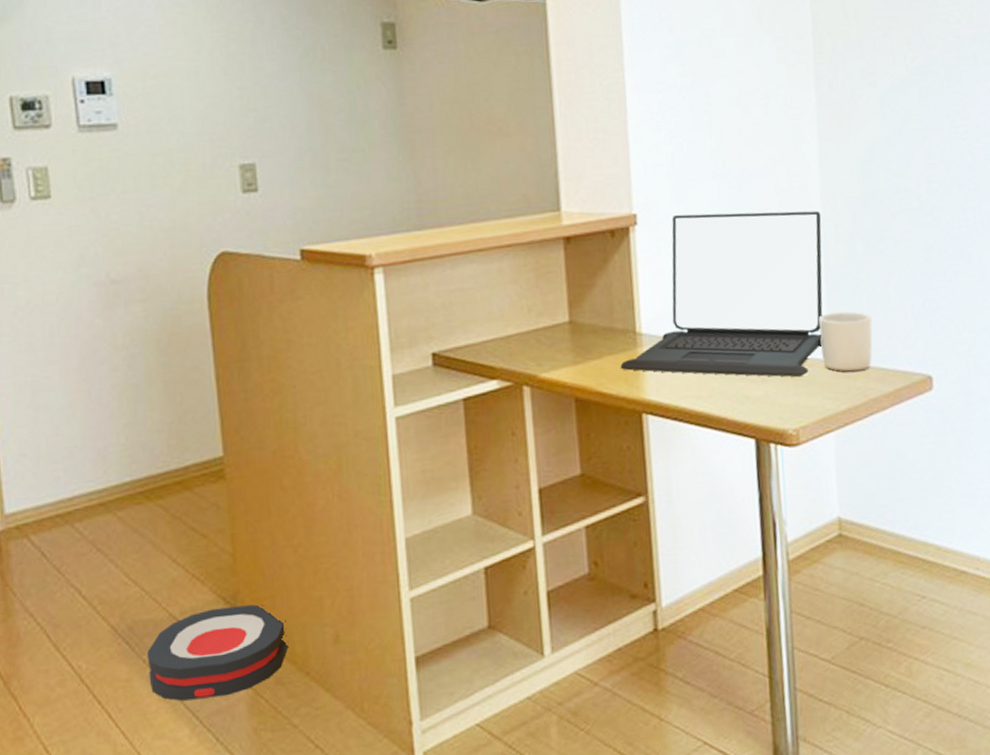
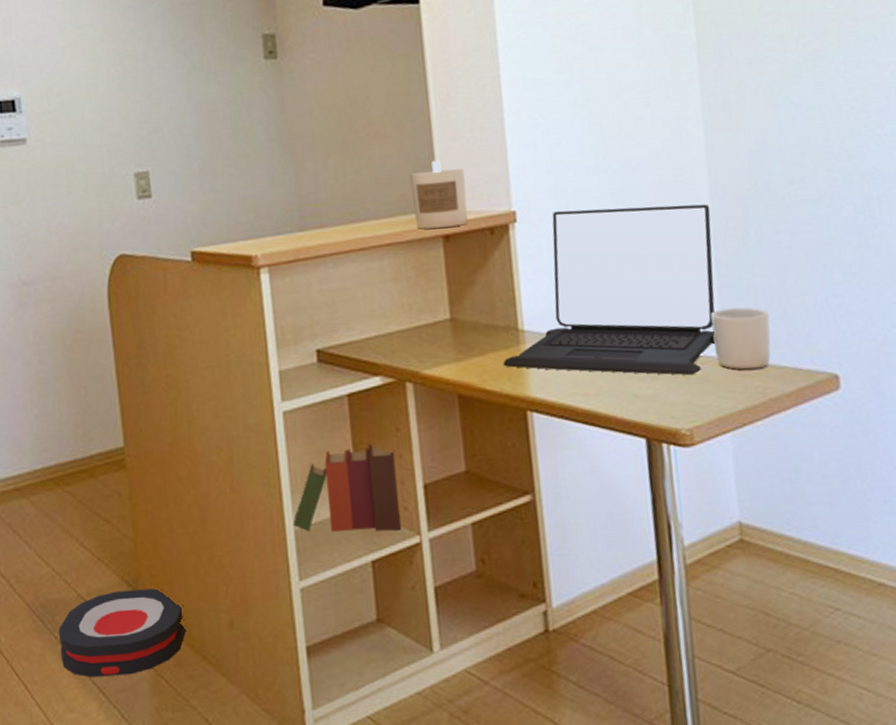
books: none [403,448,516,540] -> present [293,443,402,532]
candle: none [531,160,589,231] -> present [409,160,468,229]

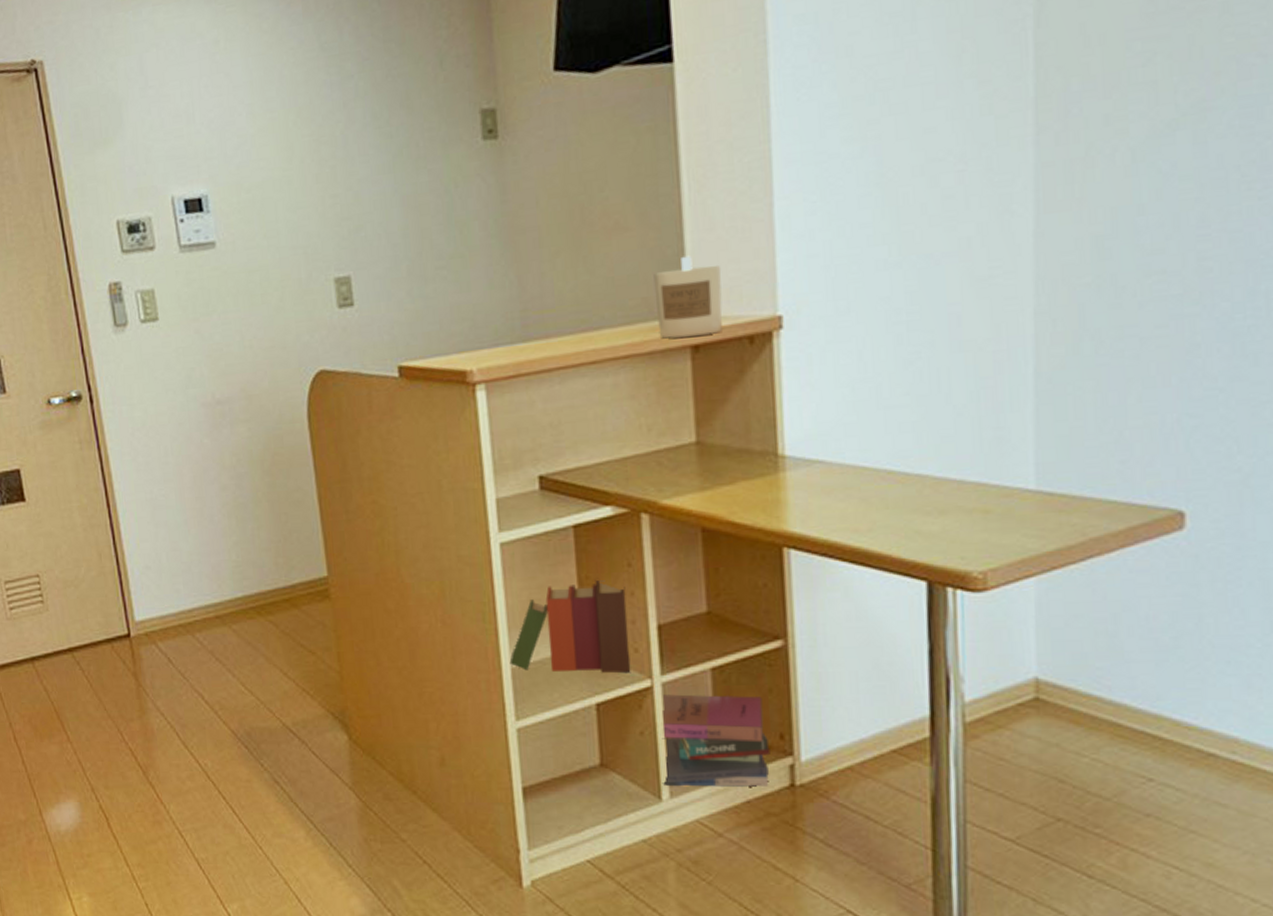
robot vacuum: present [58,588,187,677] -> none [263,721,396,805]
books: none [430,548,527,637] -> present [661,694,771,787]
laptop: present [503,204,716,376] -> none [757,303,1034,510]
mug: present [711,307,771,370] -> none [1022,429,1100,505]

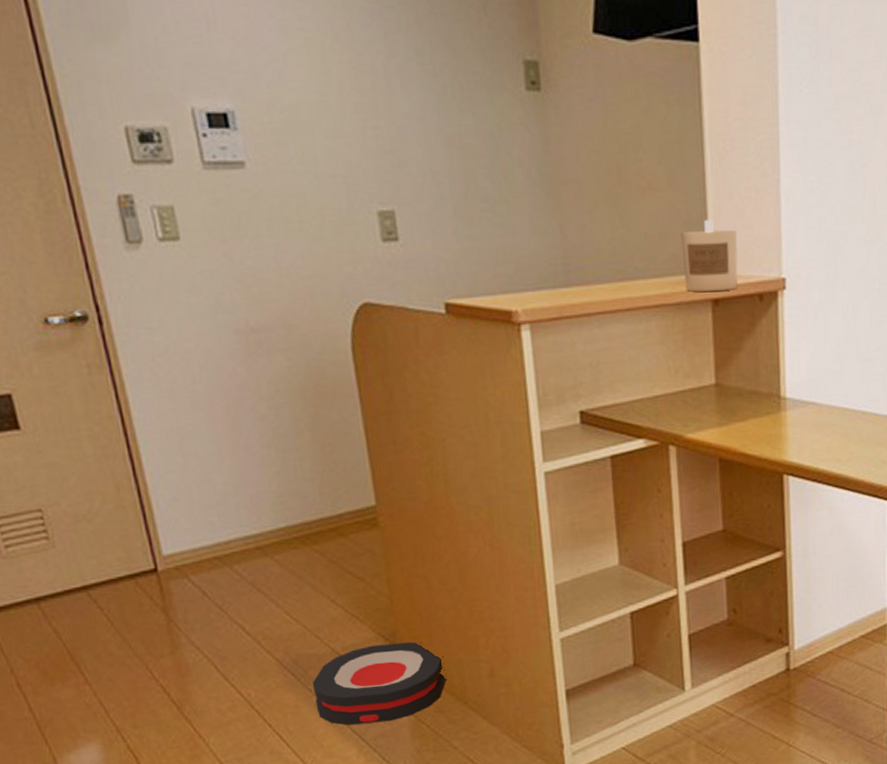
robot vacuum: none [263,721,396,805] -> present [312,642,447,726]
books: present [509,579,631,673] -> none [553,504,660,587]
books: present [661,694,771,787] -> none [685,599,771,678]

